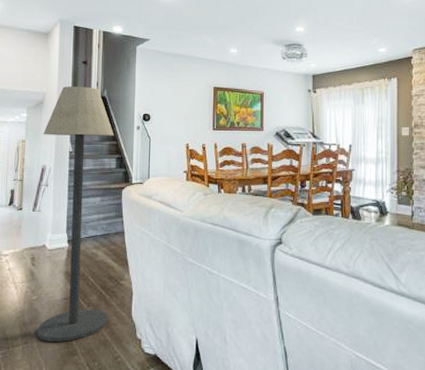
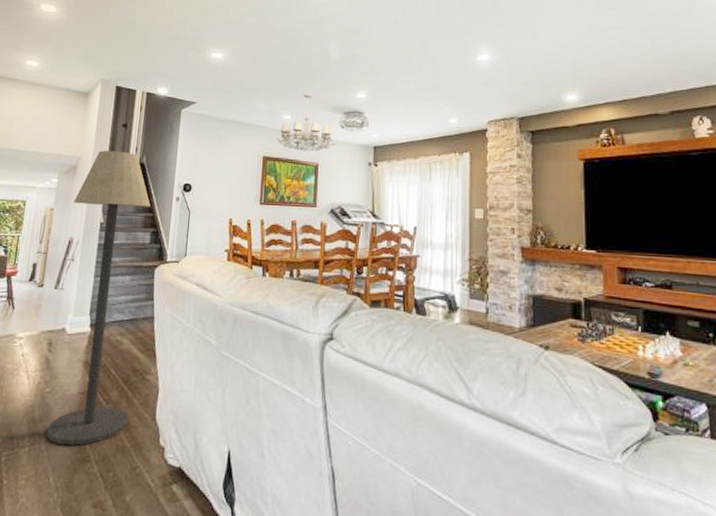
chandelier: none [223,29,280,81] -> present [274,94,338,152]

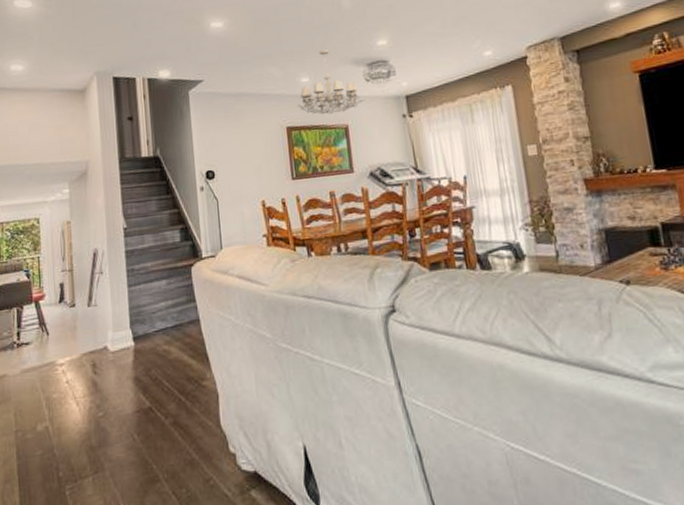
floor lamp: present [46,150,151,446] -> none [90,147,192,468]

